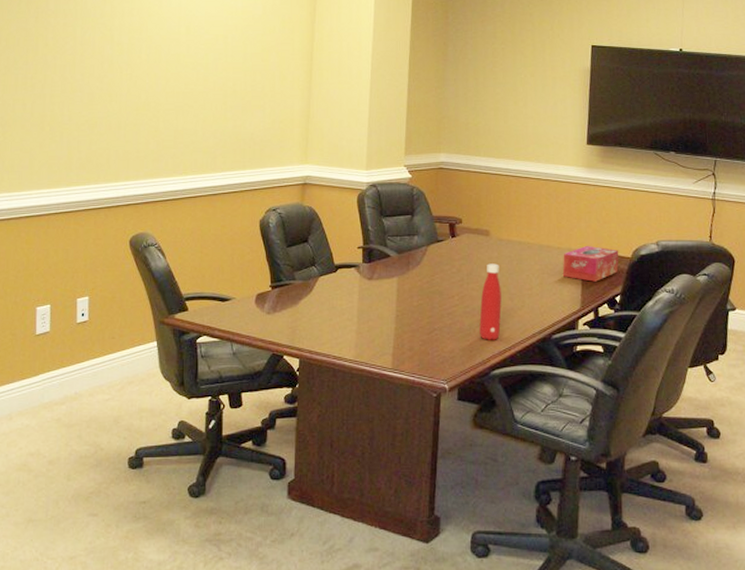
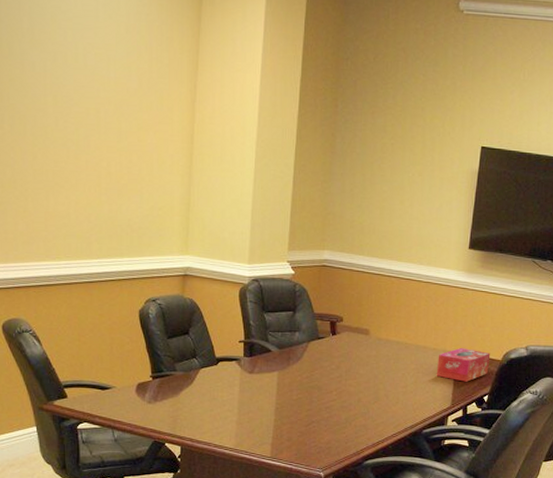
bottle: present [479,263,502,340] -> none [355,361,378,433]

